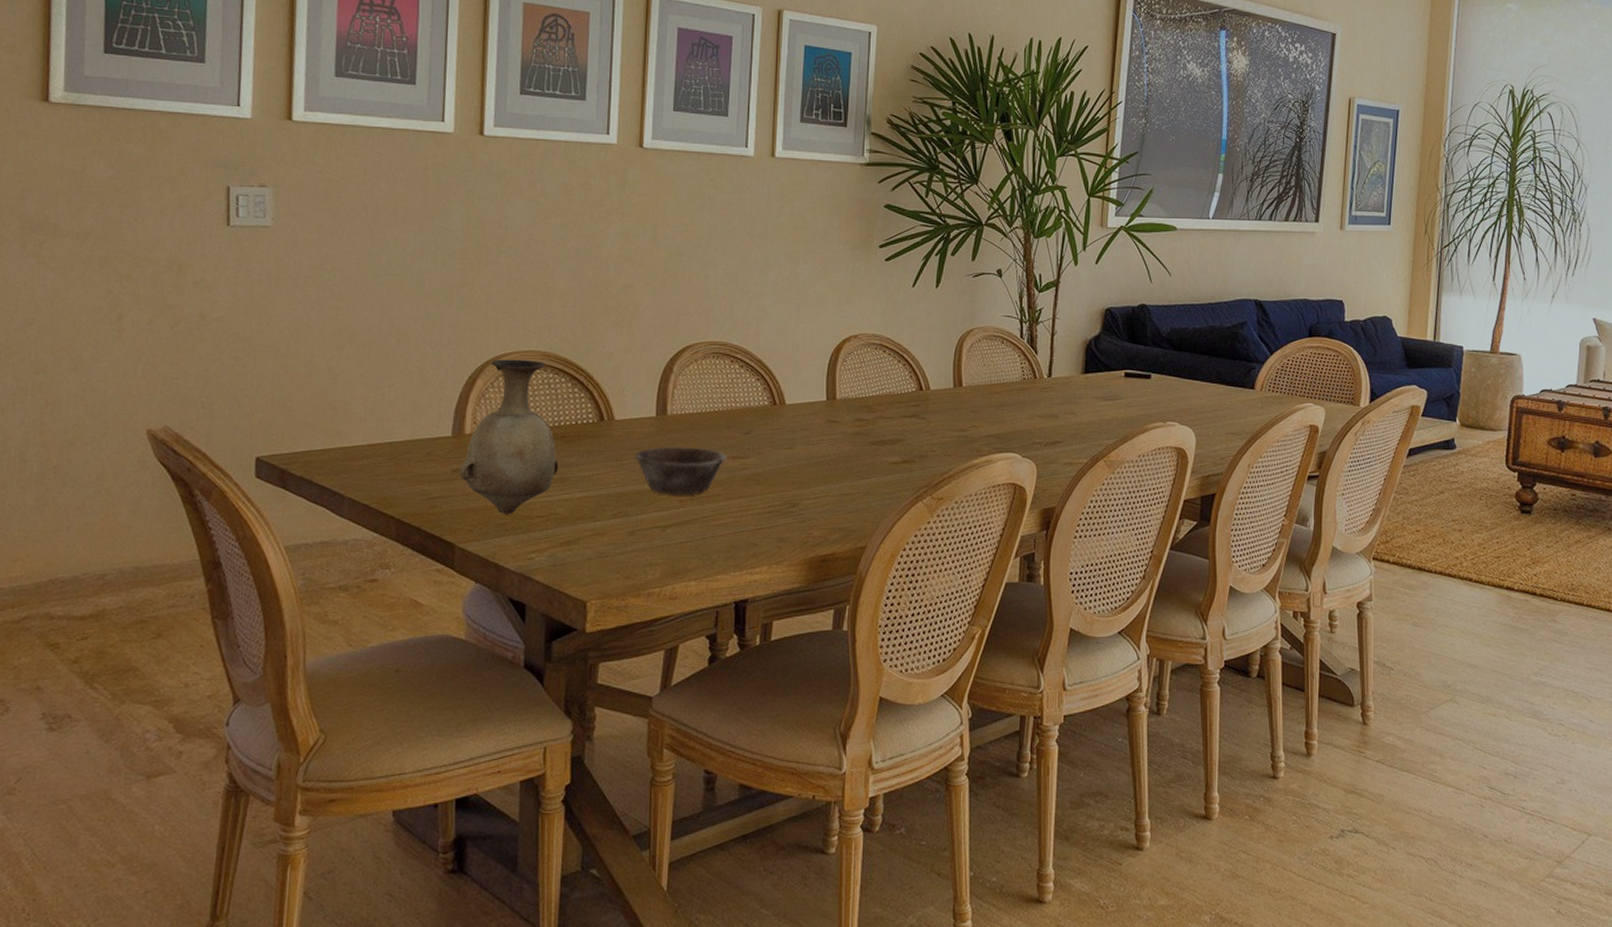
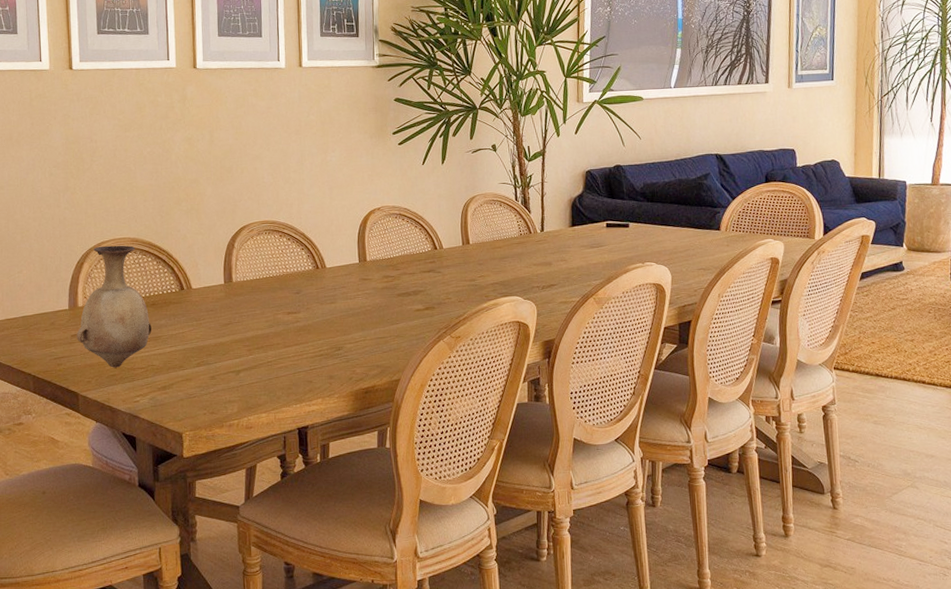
bowl: present [635,447,727,496] -> none [210,306,283,346]

